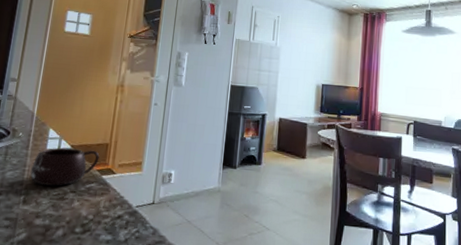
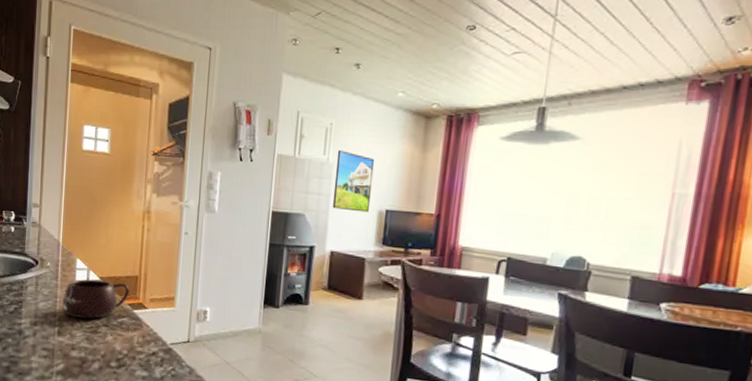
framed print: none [280,37,313,86] -> present [332,150,375,213]

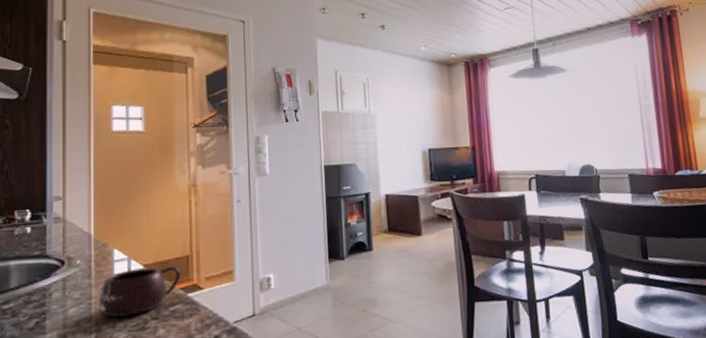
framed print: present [332,150,375,213] -> none [377,101,413,155]

